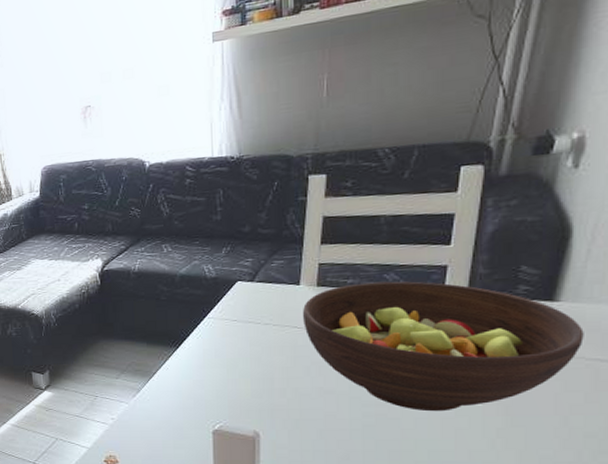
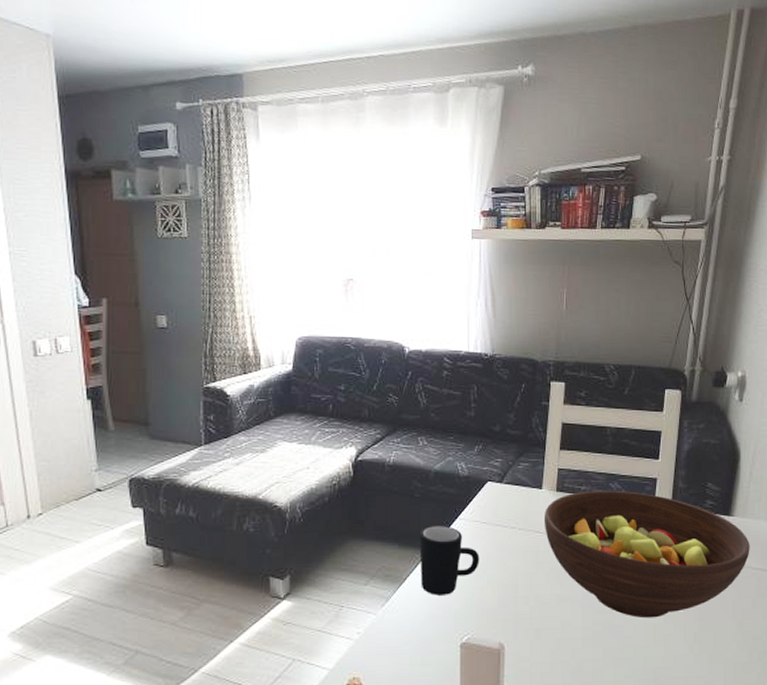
mug: none [167,324,231,388] -> present [419,526,480,595]

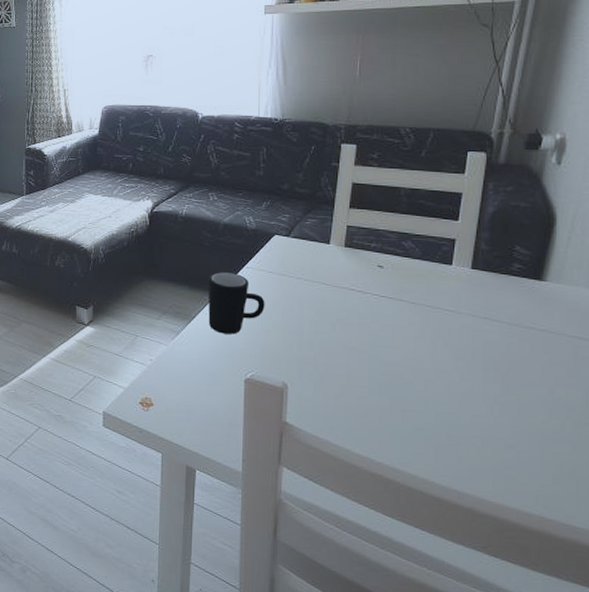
fruit bowl: present [545,490,750,618] -> none [332,248,566,376]

